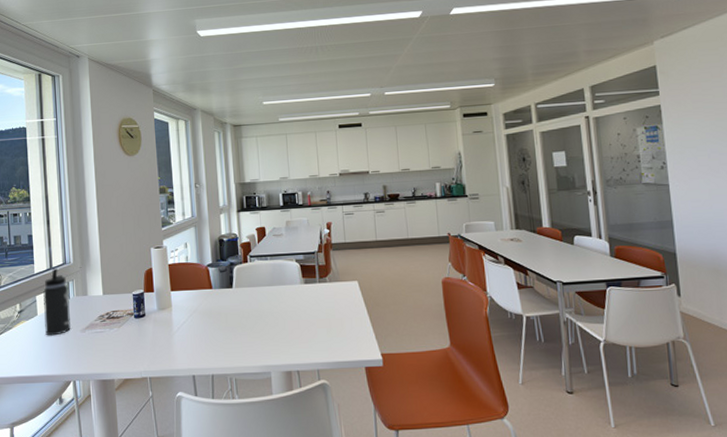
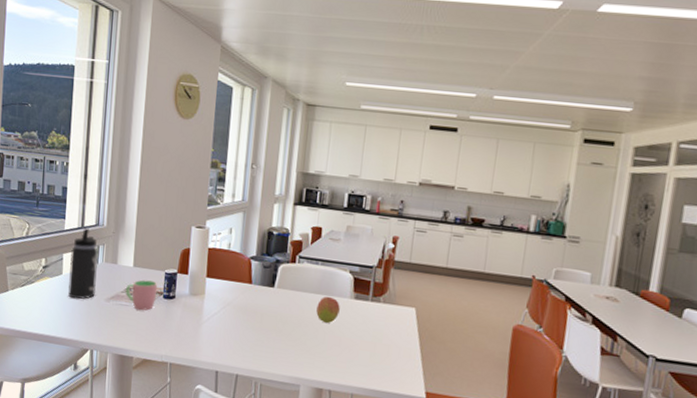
cup: none [99,304,128,334] -> present [126,279,158,311]
fruit: none [273,286,294,310] -> present [316,296,340,323]

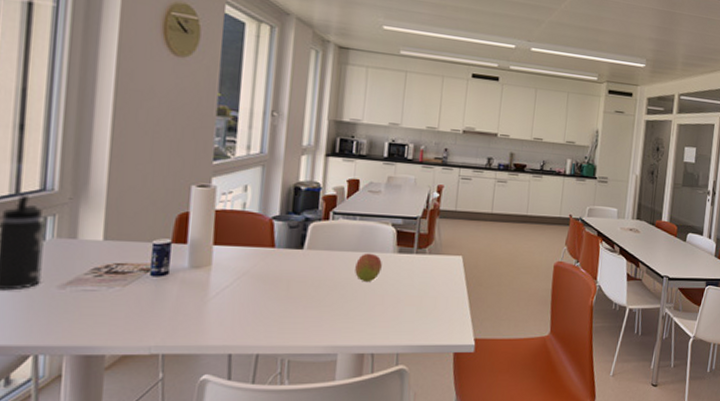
cup: present [126,279,158,311] -> none [92,255,143,295]

